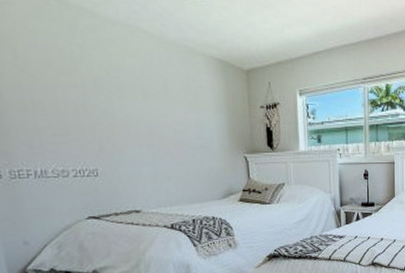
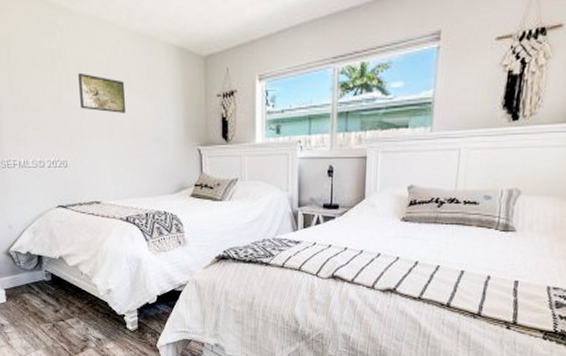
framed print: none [106,78,165,121] -> present [78,72,125,113]

